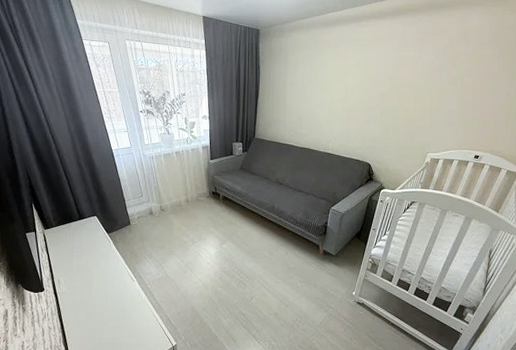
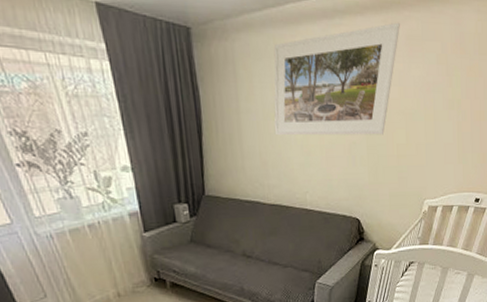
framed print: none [309,23,414,102] -> present [274,22,400,136]

